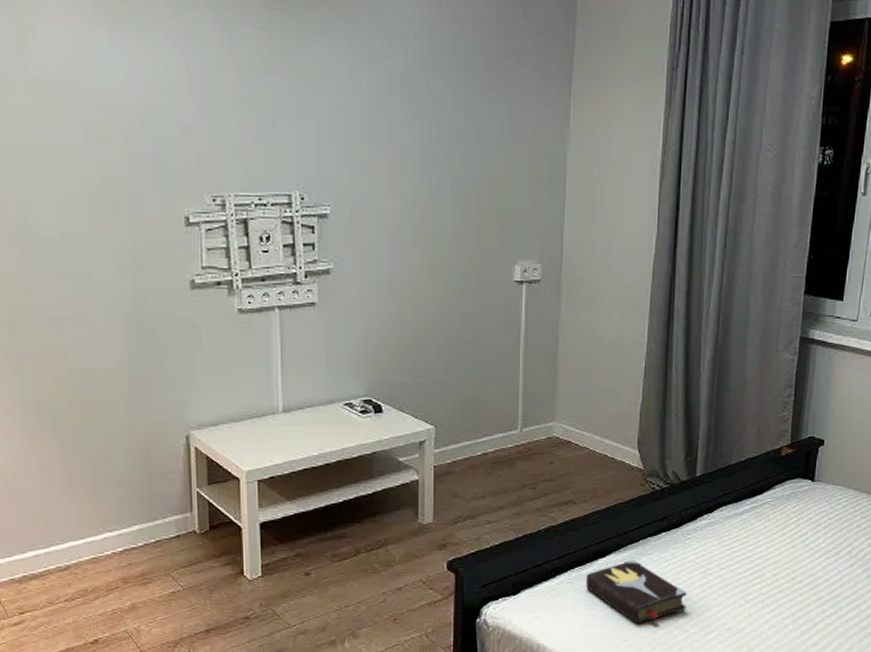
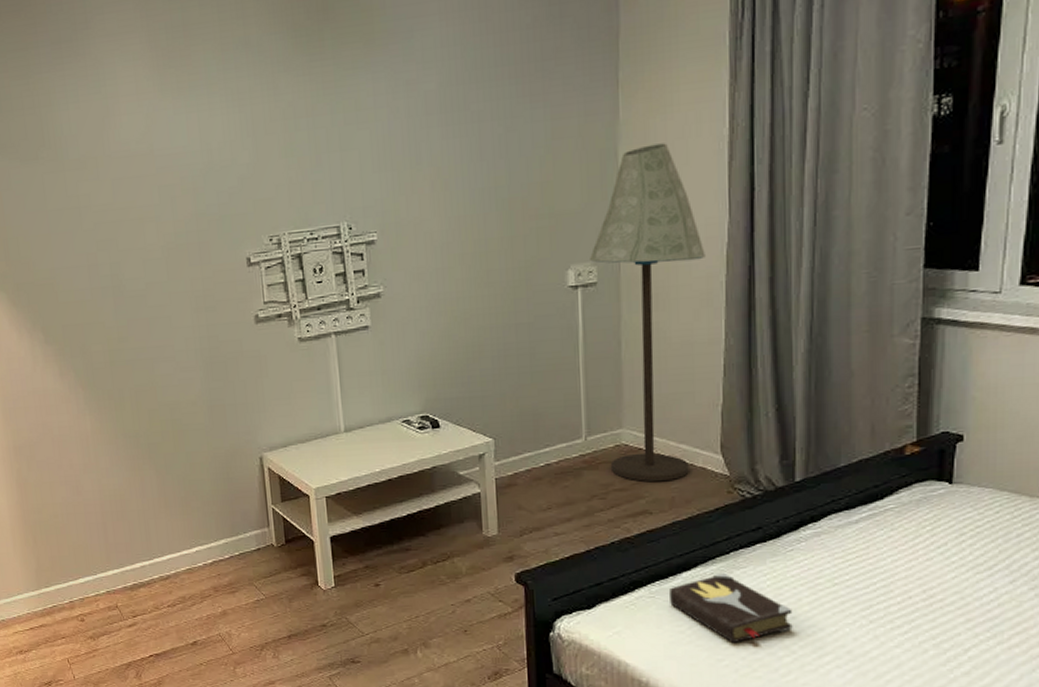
floor lamp: none [536,155,636,474] -> present [590,143,705,482]

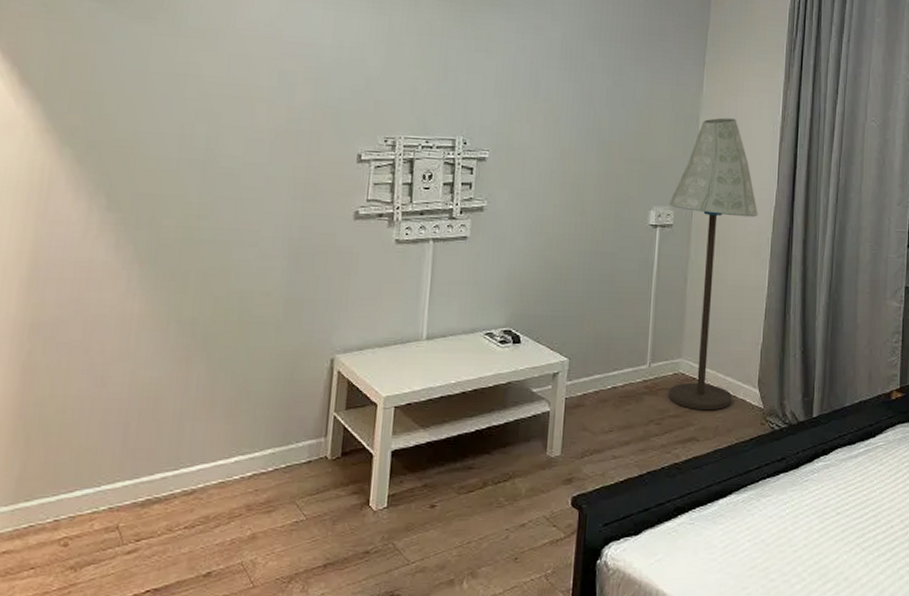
hardback book: present [670,572,793,644] -> none [707,500,805,571]

